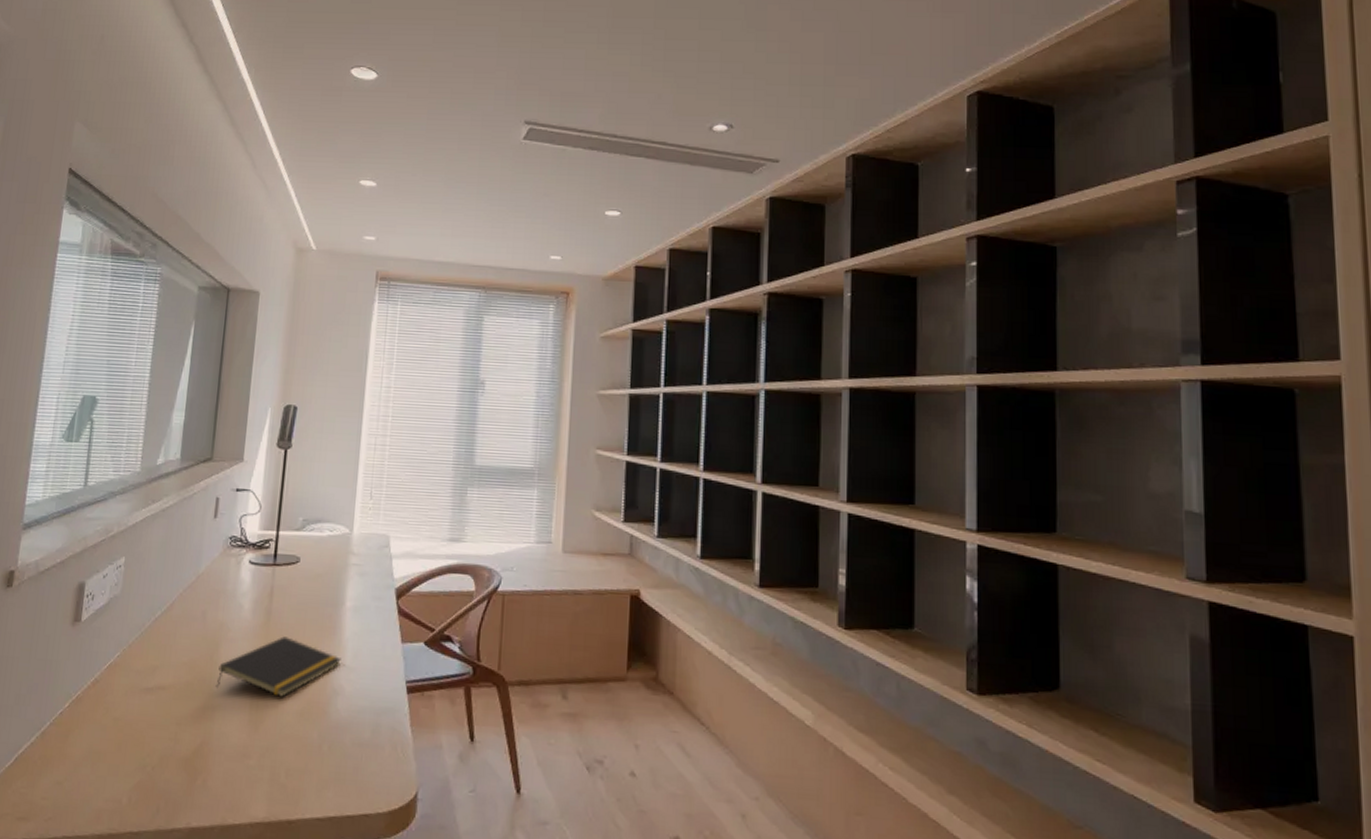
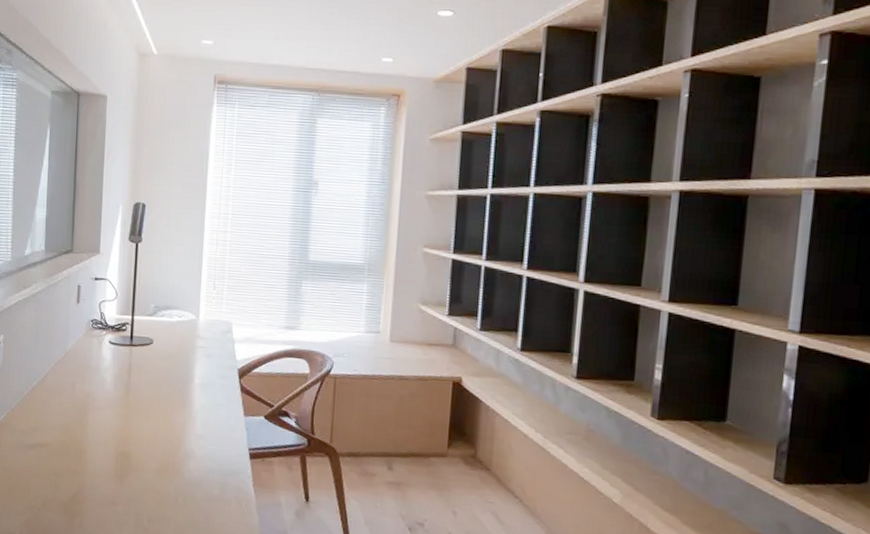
notepad: present [215,636,341,697] -> none [86,407,192,457]

